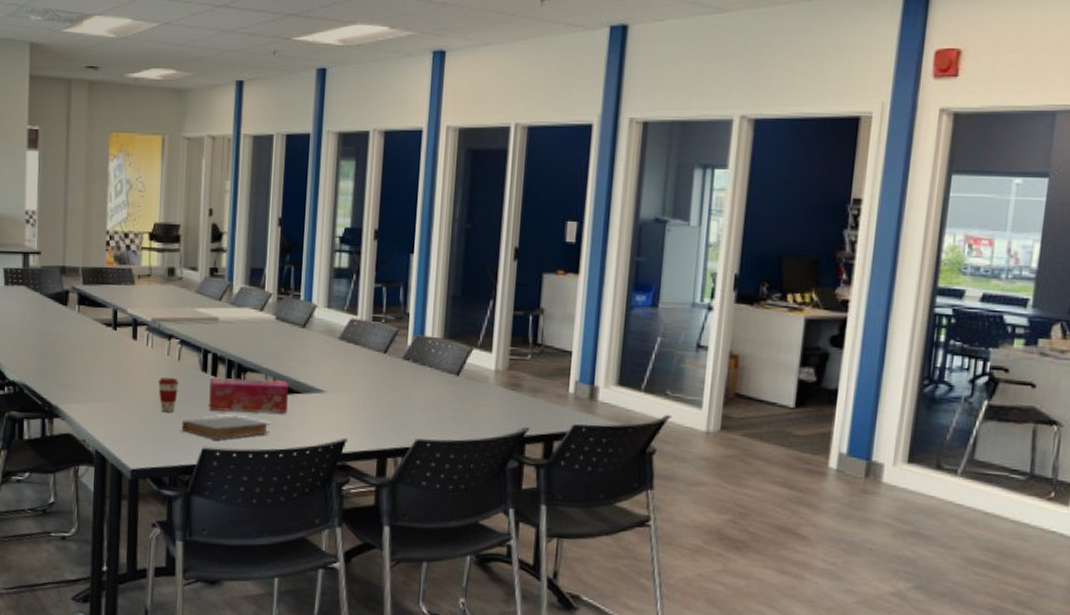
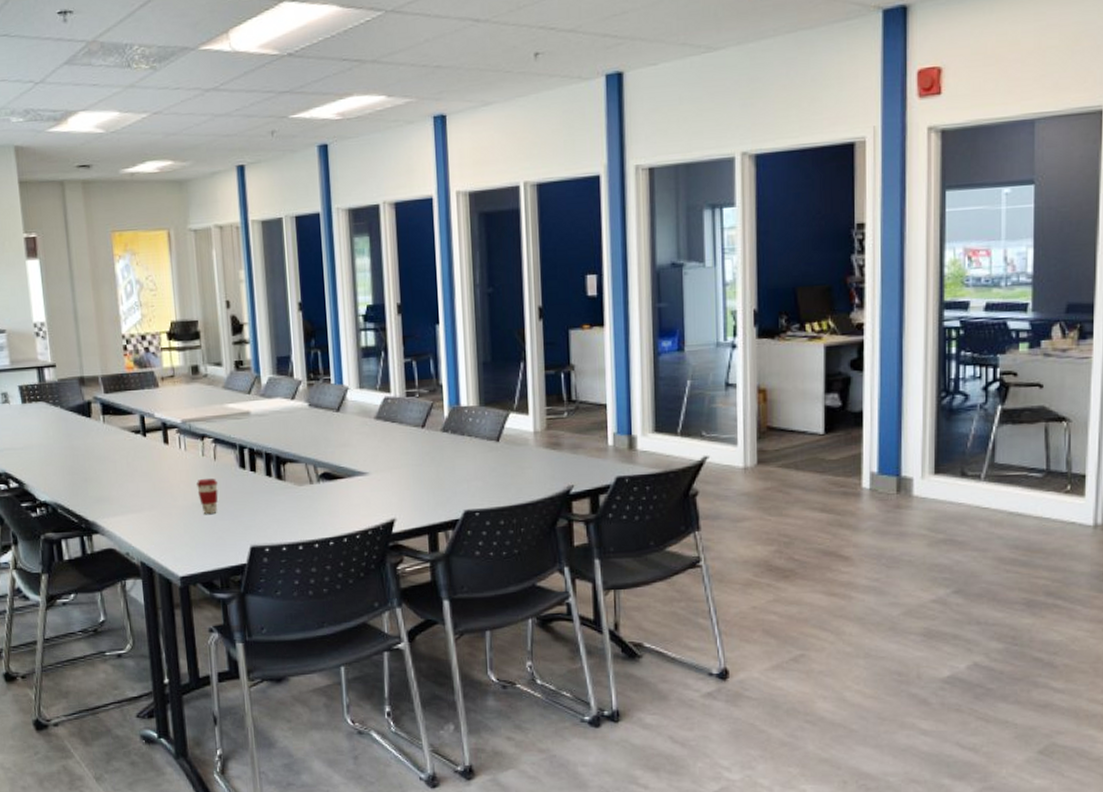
book: present [181,415,271,439] -> none [226,508,318,535]
tissue box: present [209,377,288,413] -> none [249,467,333,506]

